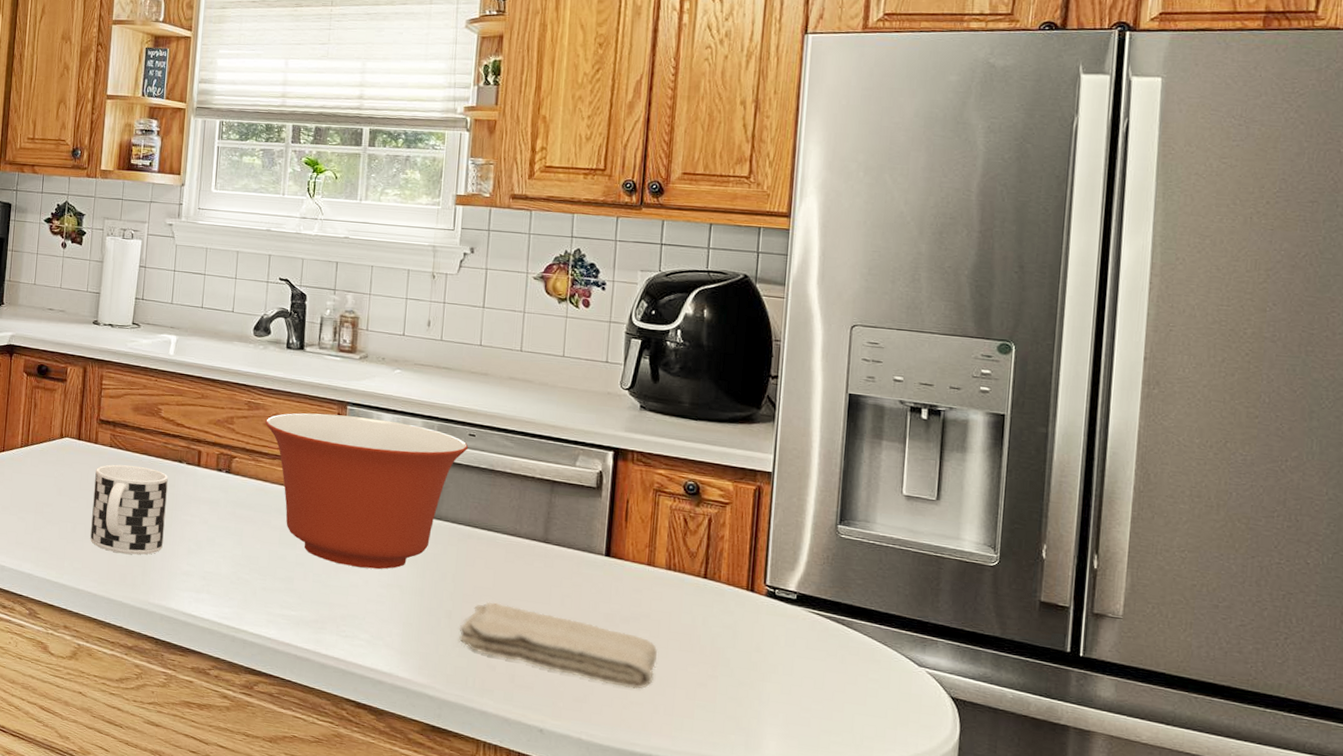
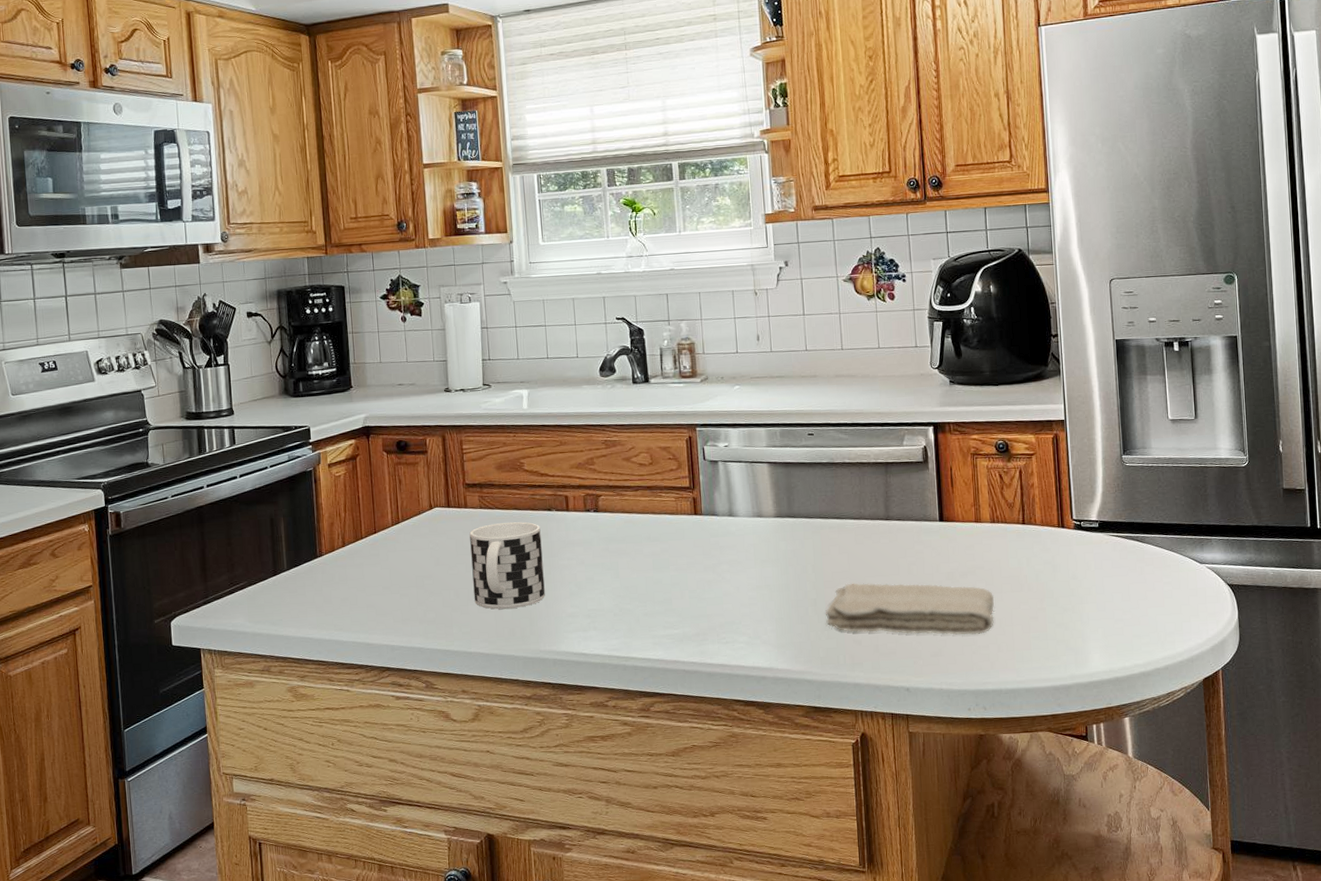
mixing bowl: present [265,413,469,570] -> none [624,434,809,577]

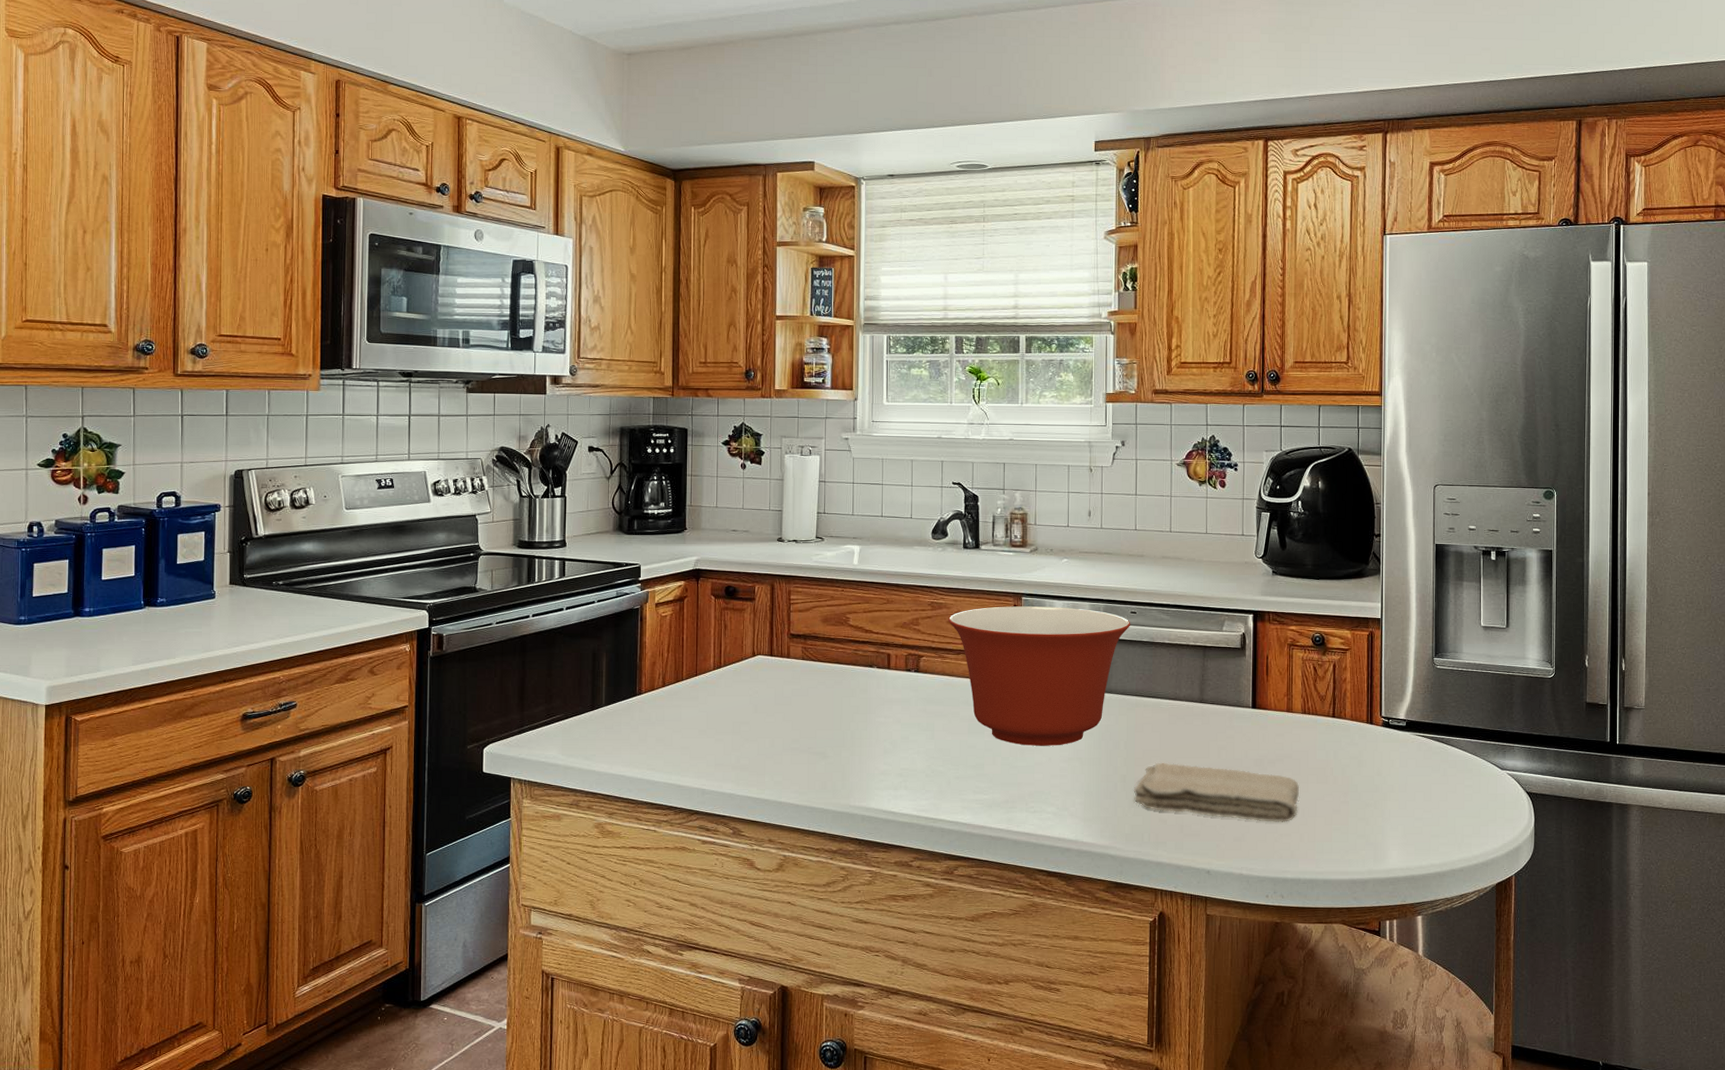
cup: present [469,522,545,610] -> none [789,675,860,761]
mixing bowl: none [624,434,809,577] -> present [948,606,1131,746]

